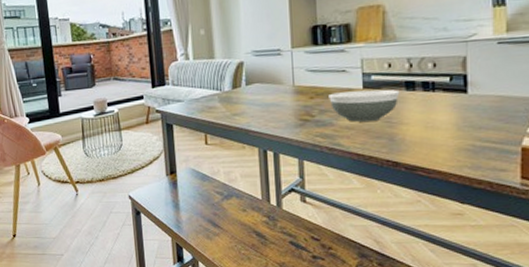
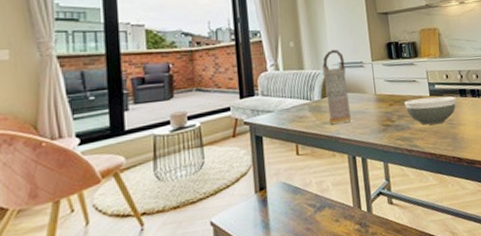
vase: none [234,36,265,117] -> present [322,49,352,125]

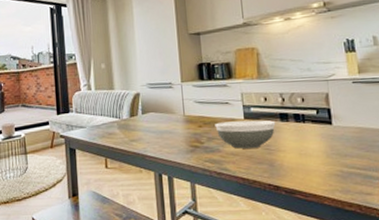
vase: present [322,49,352,125] -> none [131,70,159,143]

